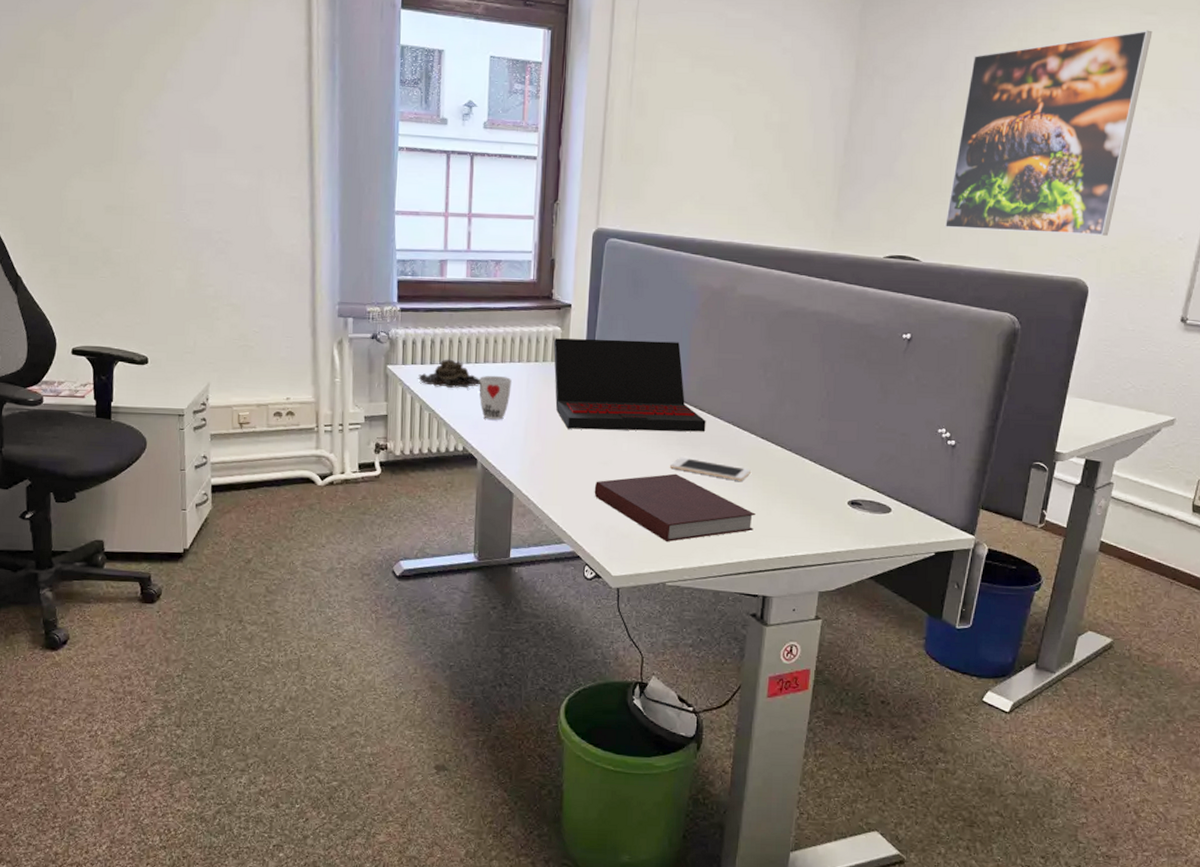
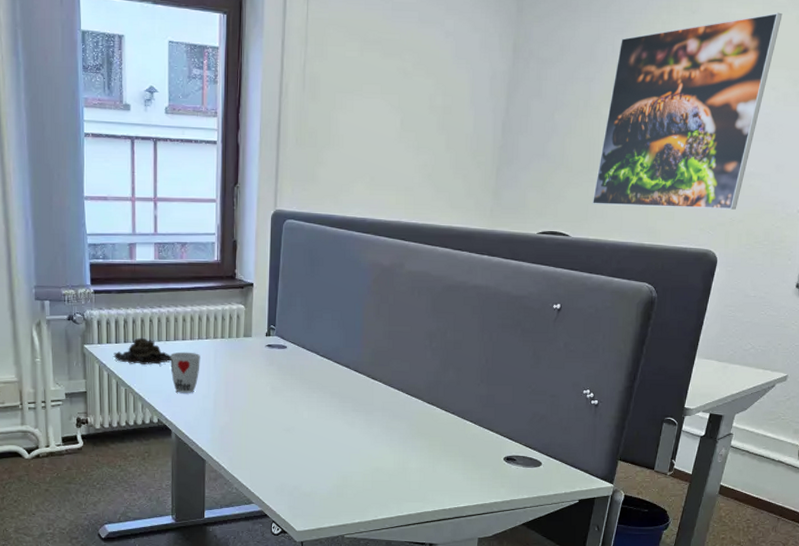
laptop: present [553,338,706,432] -> none [237,315,378,400]
notebook: present [594,473,755,542] -> none [278,437,423,498]
cell phone: present [669,457,751,481] -> none [346,422,418,443]

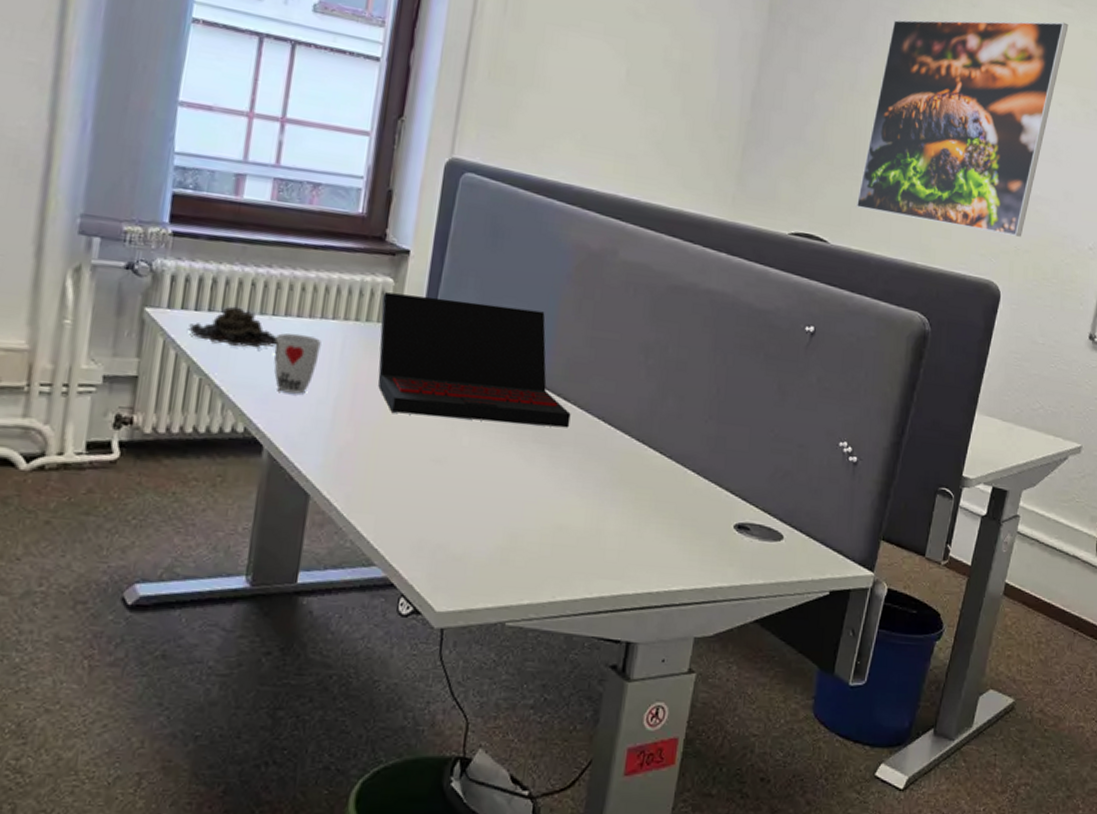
laptop: none [237,315,378,400] -> present [377,292,571,428]

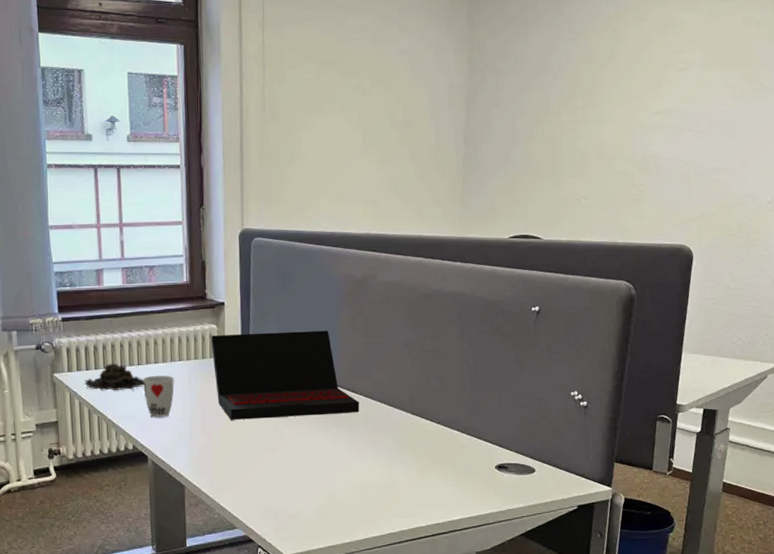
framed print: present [856,19,1069,237] -> none [560,15,729,207]

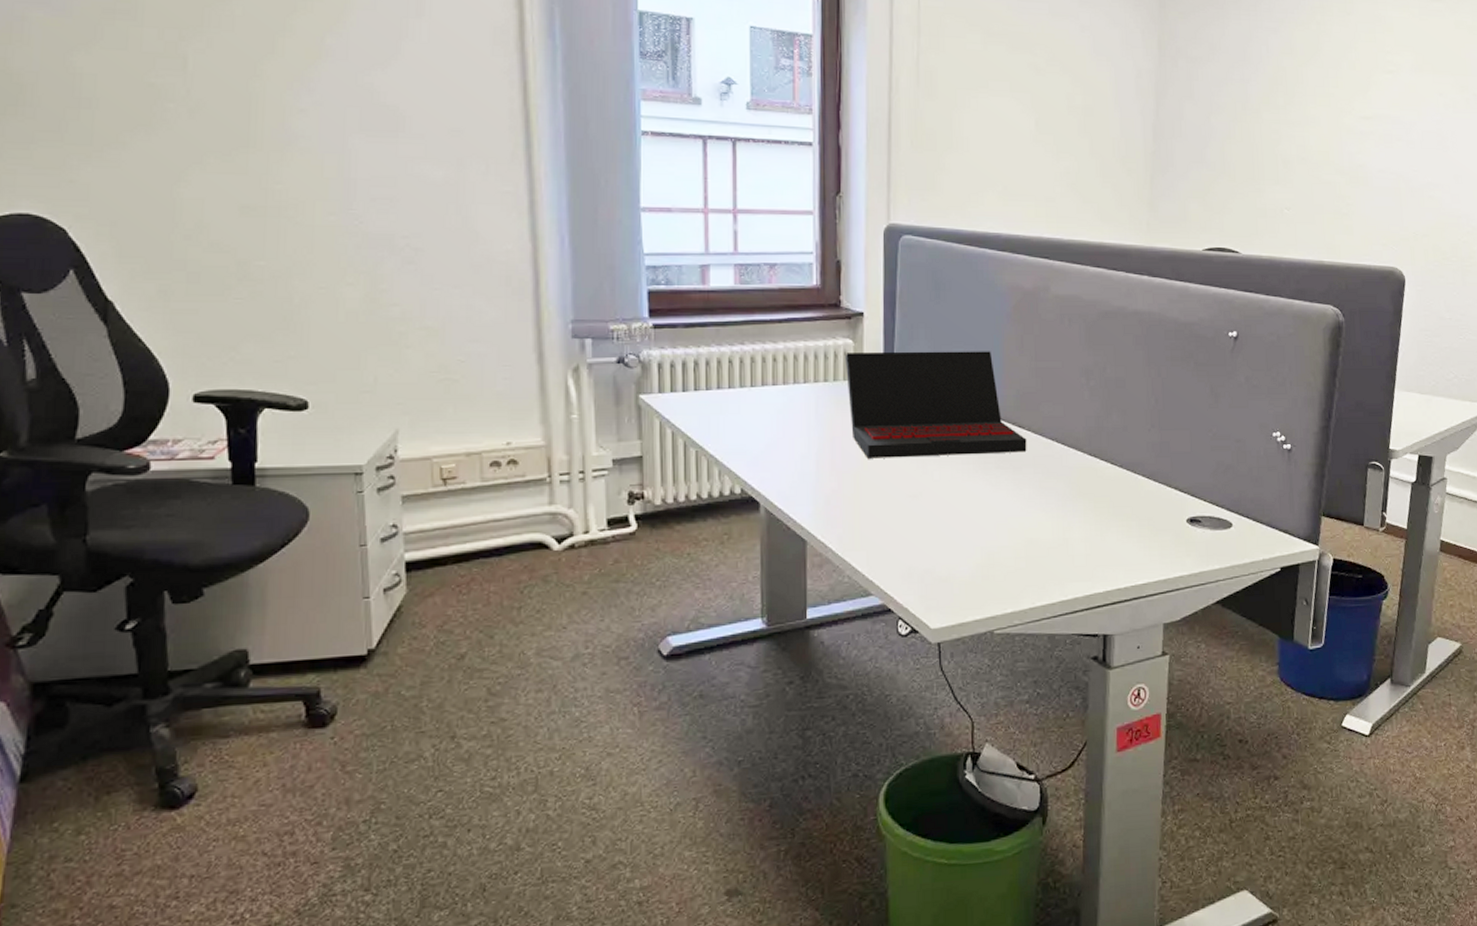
succulent plant: present [83,363,144,391] -> none [678,383,758,418]
cup: present [143,375,174,417] -> none [757,400,797,453]

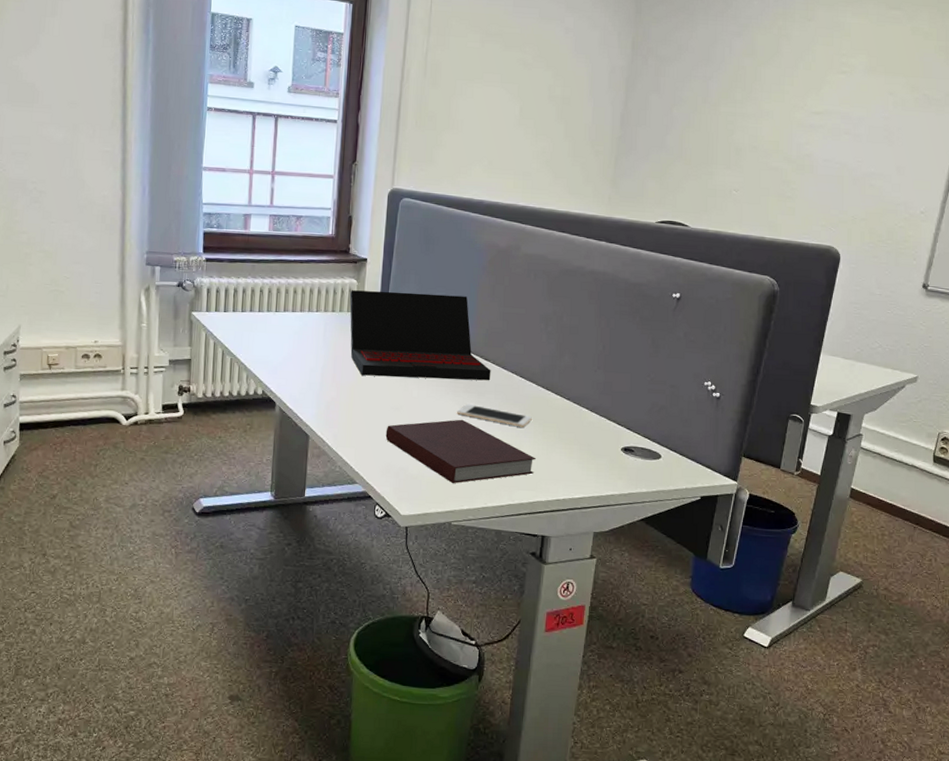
notebook: none [903,502,1089,582] -> present [385,419,536,483]
cell phone: none [989,482,1080,506] -> present [456,403,532,428]

